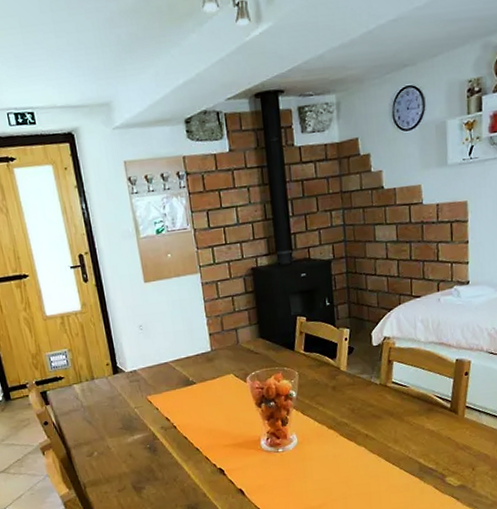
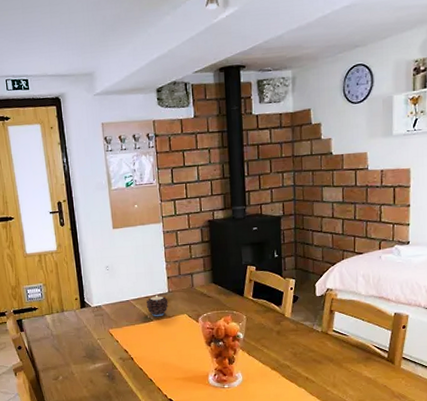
candle: none [187,354,212,379] -> present [146,295,168,317]

